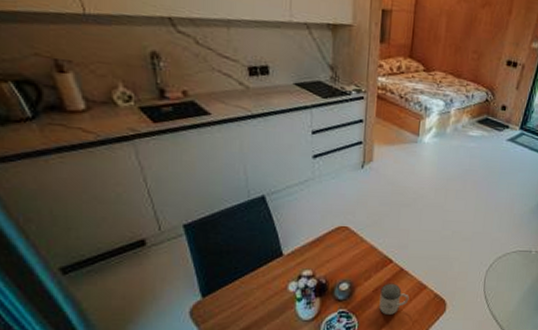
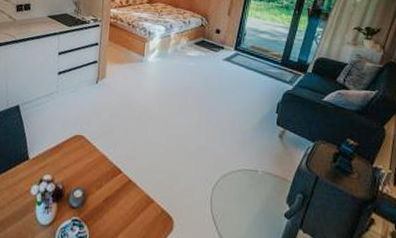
mug: present [379,283,409,315] -> none [109,193,137,228]

